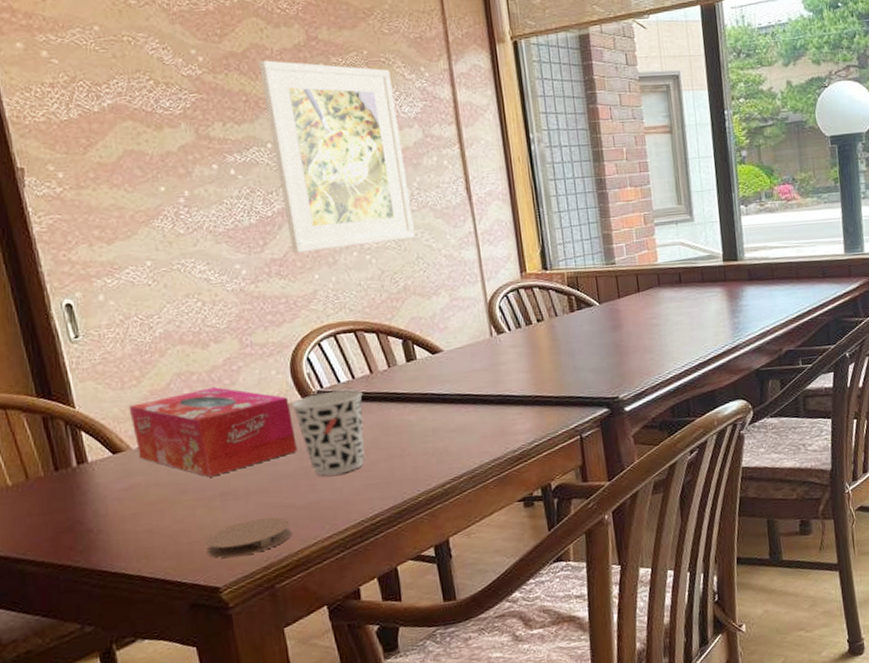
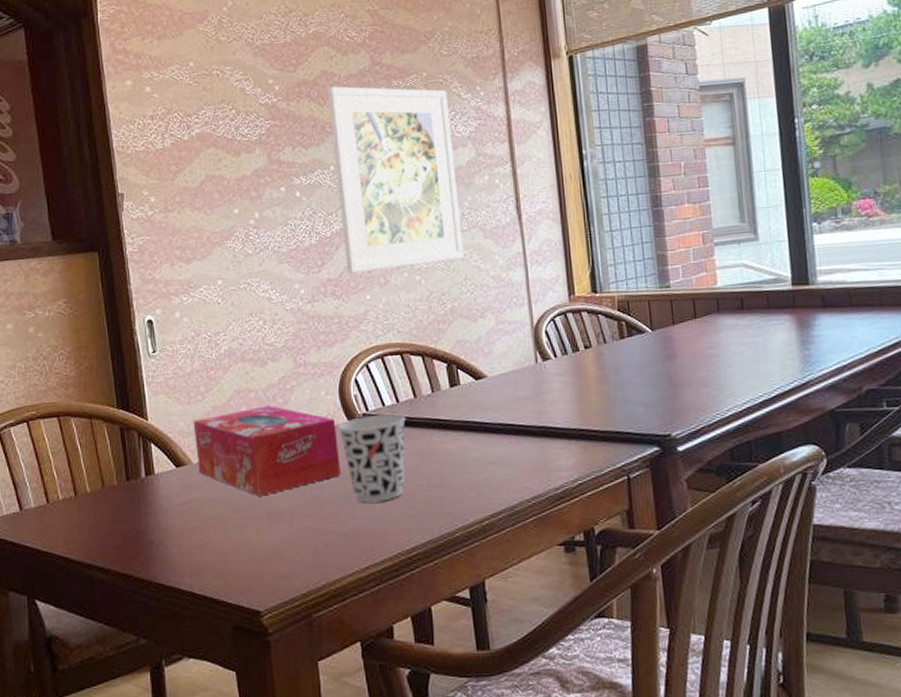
coaster: present [205,517,292,558] -> none [251,542,331,582]

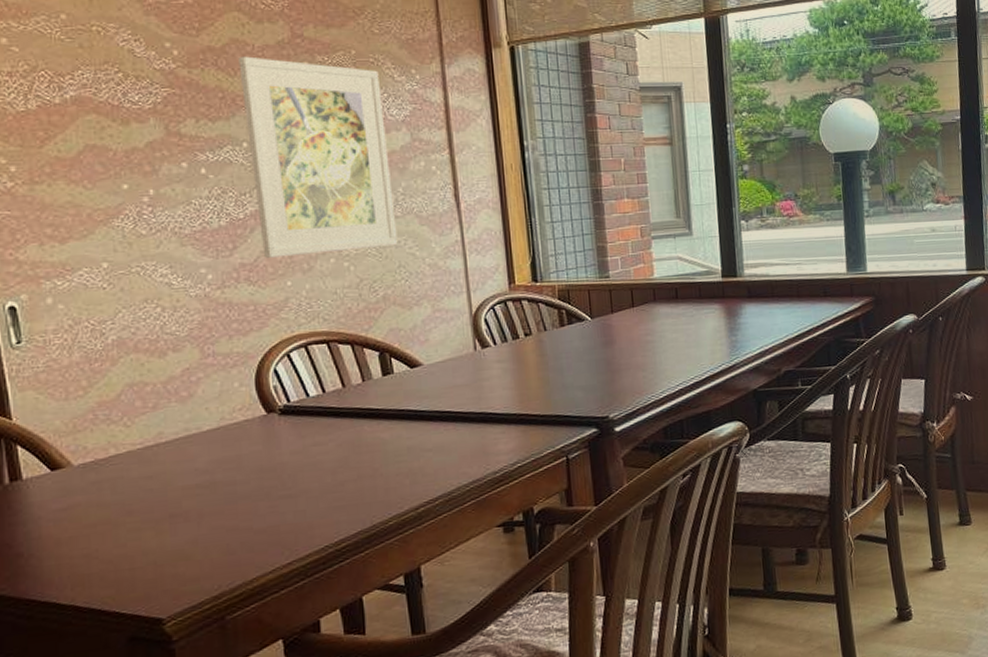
tissue box: present [193,405,341,497] -> none [72,399,258,497]
cup: present [337,414,406,503] -> none [254,404,333,497]

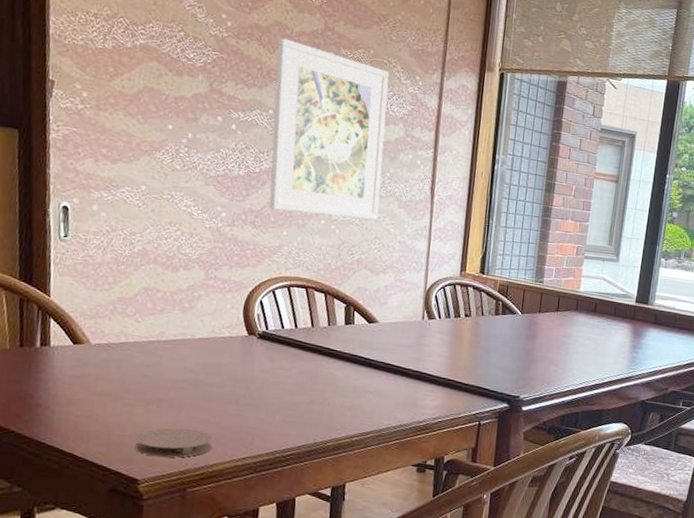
coaster: none [150,541,248,587] -> present [134,428,213,458]

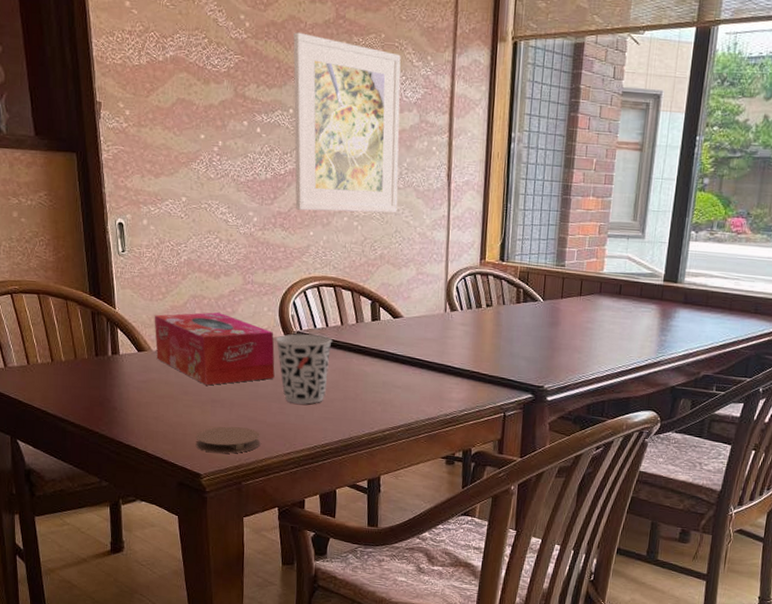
tissue box: none [95,305,236,384] -> present [154,312,275,386]
cup: none [237,333,301,407] -> present [275,333,332,405]

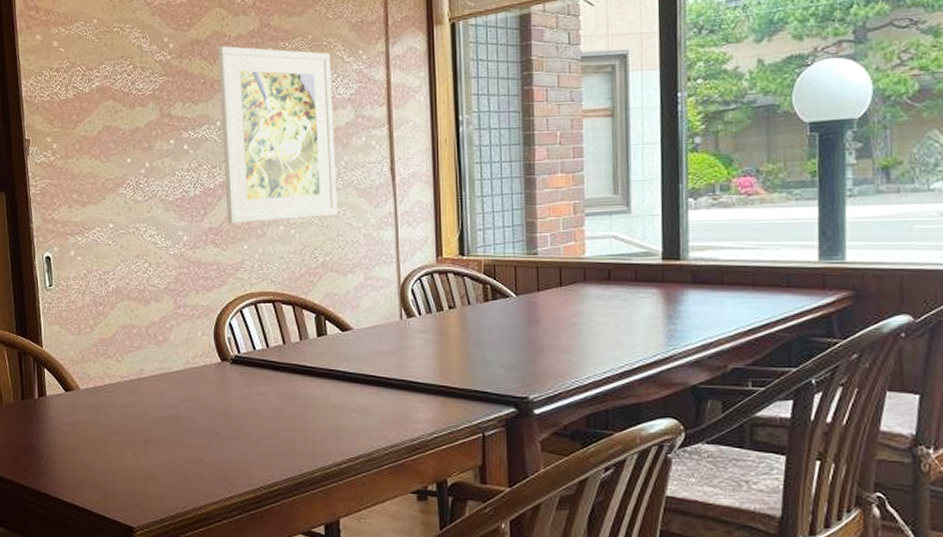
tissue box: present [154,312,275,386] -> none [82,342,212,424]
coaster: present [195,426,261,454] -> none [127,469,199,502]
cup: present [275,333,332,405] -> none [211,358,274,438]

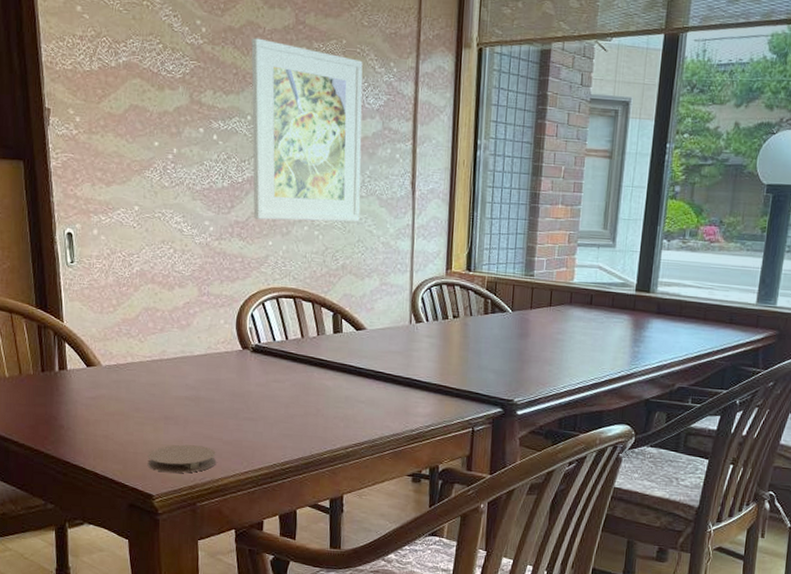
coaster: none [127,469,199,502] -> present [147,444,217,474]

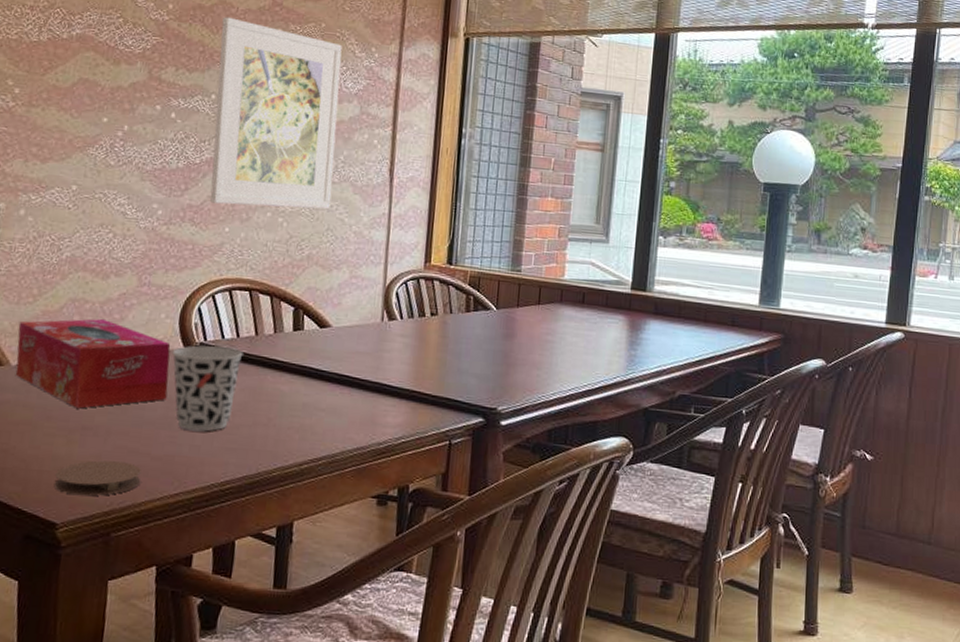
tissue box: none [104,325,232,402] -> present [15,319,171,409]
cup: none [232,347,292,421] -> present [171,345,243,432]

